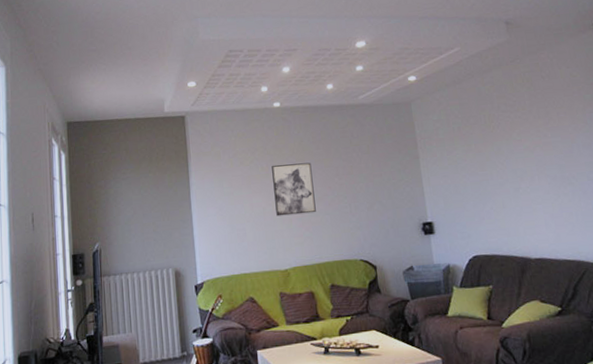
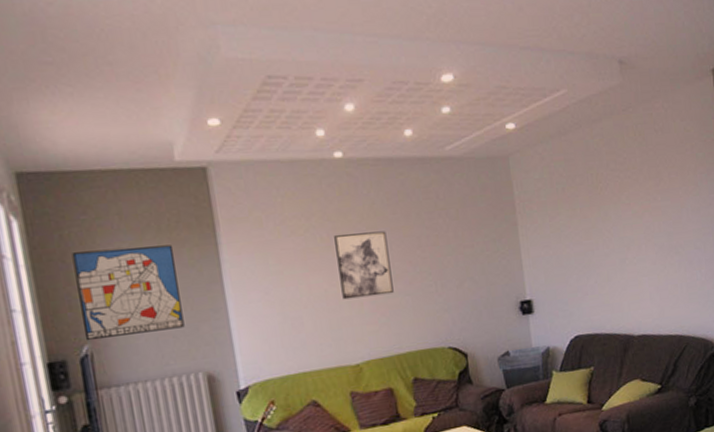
wall art: none [95,172,162,240] -> present [72,245,185,341]

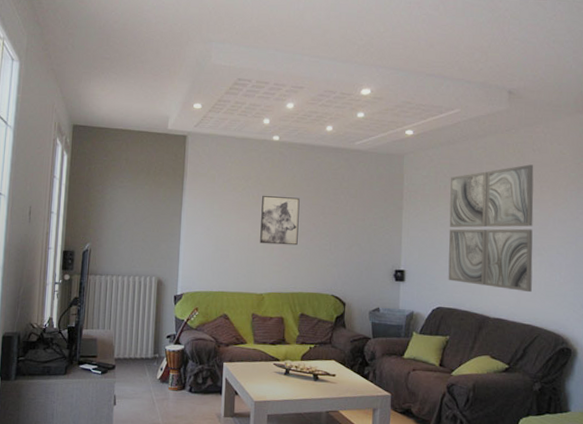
wall art: present [72,245,185,341] -> none [89,181,155,243]
wall art: none [568,148,674,303] -> present [448,164,534,293]

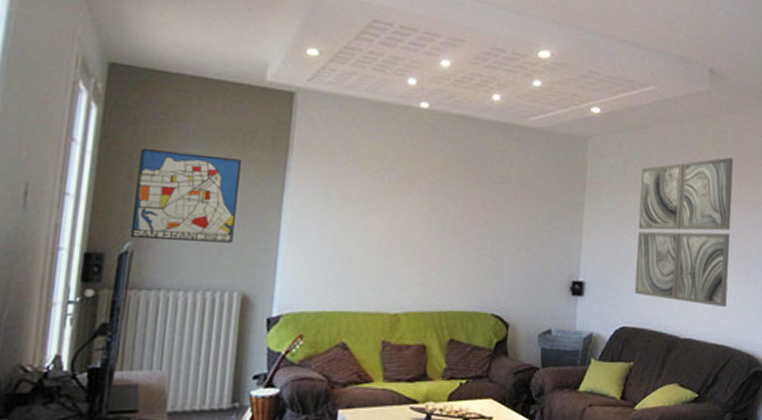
wall art: none [89,181,155,243] -> present [129,149,243,243]
wall art: present [260,195,300,246] -> none [397,180,454,249]

